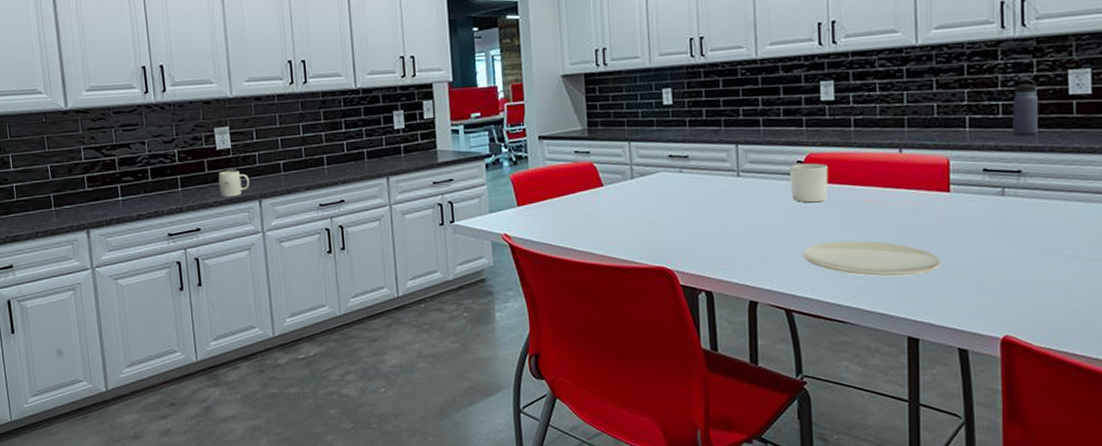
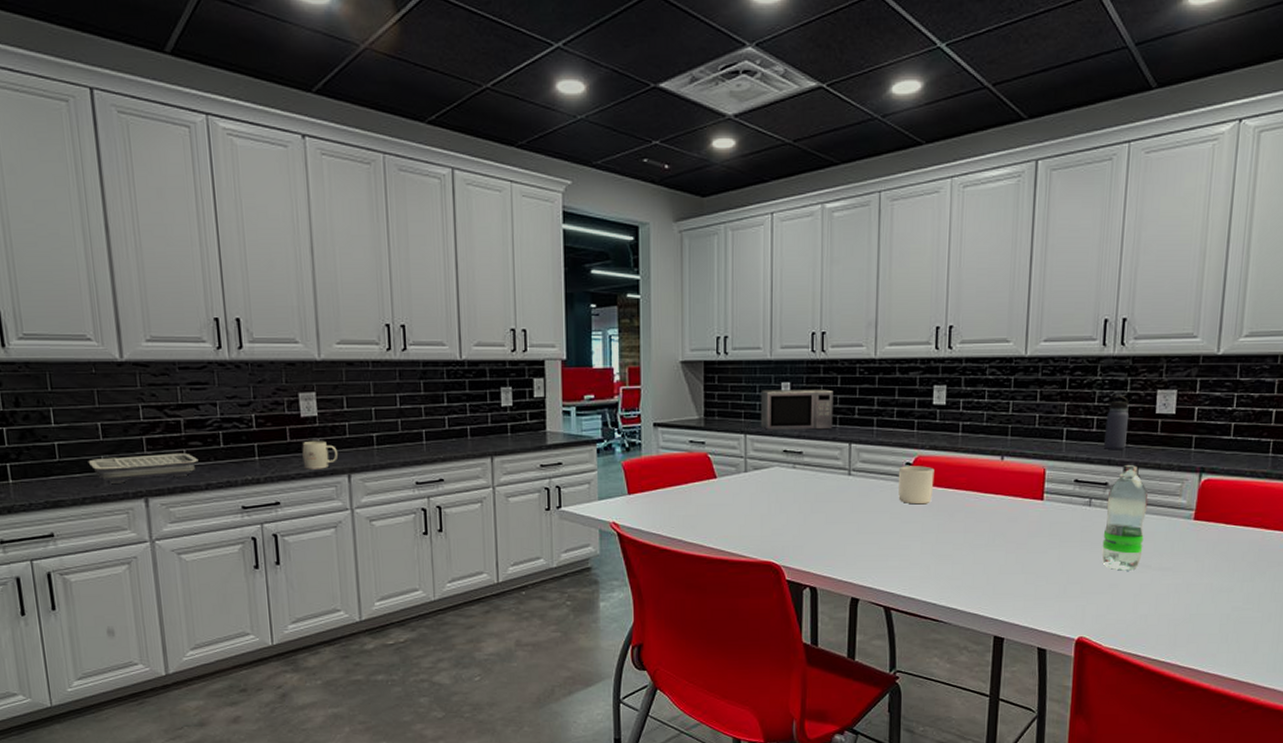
dish rack: none [40,187,131,219] -> present [88,452,198,485]
microwave: none [642,93,718,136] -> present [760,389,834,430]
plate: present [802,241,941,277] -> none [904,543,1030,579]
bottle: none [1021,150,1070,263] -> present [1101,465,1148,571]

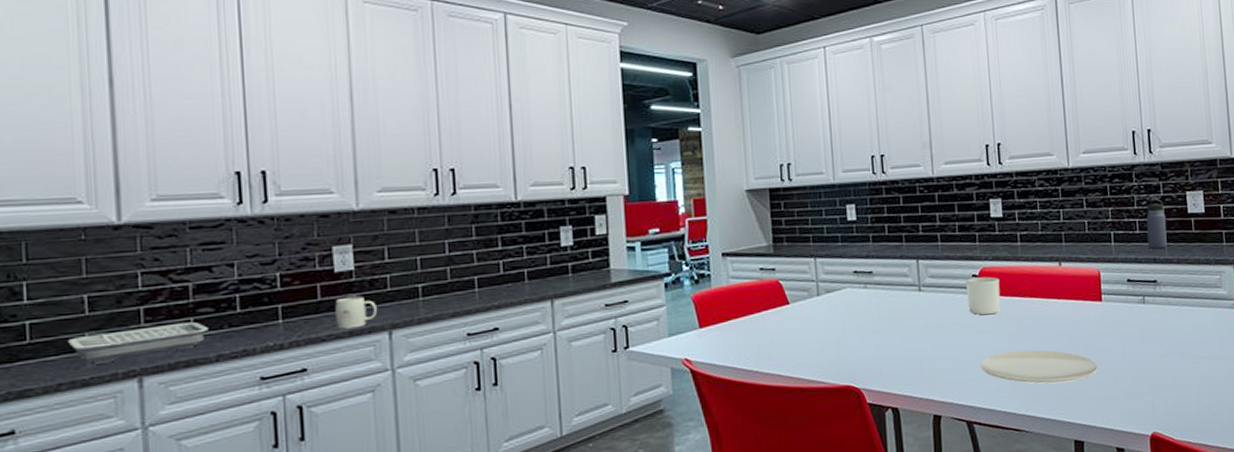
microwave: present [760,389,834,430] -> none [827,209,899,252]
plate: none [904,543,1030,579] -> present [980,350,1098,384]
bottle: present [1101,465,1148,571] -> none [1158,262,1197,364]

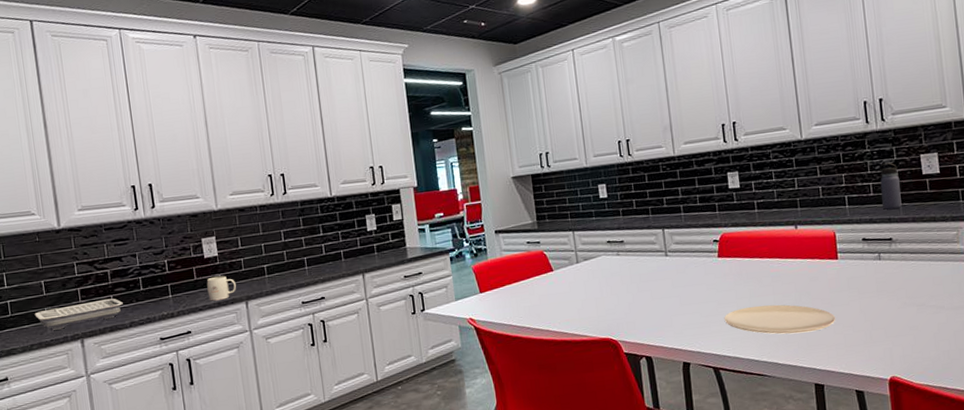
mug: present [965,276,1001,315] -> none [707,241,741,275]

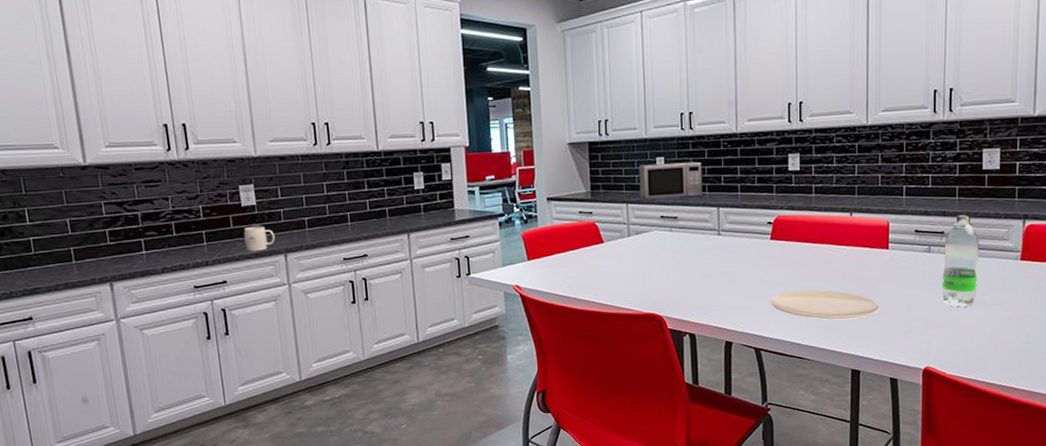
dish rack: present [34,298,123,331] -> none [59,242,155,272]
microwave: none [581,186,646,226] -> present [638,162,703,199]
water bottle: present [879,162,902,210] -> none [938,154,960,203]
bottle: none [894,220,934,314] -> present [942,215,980,308]

